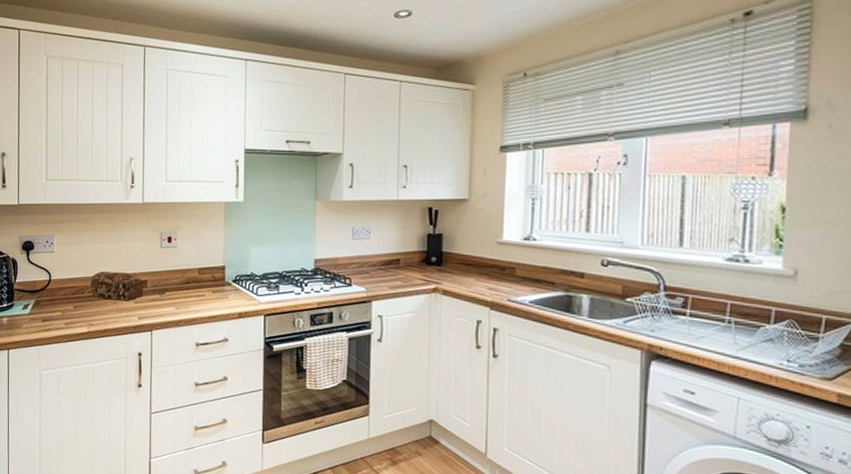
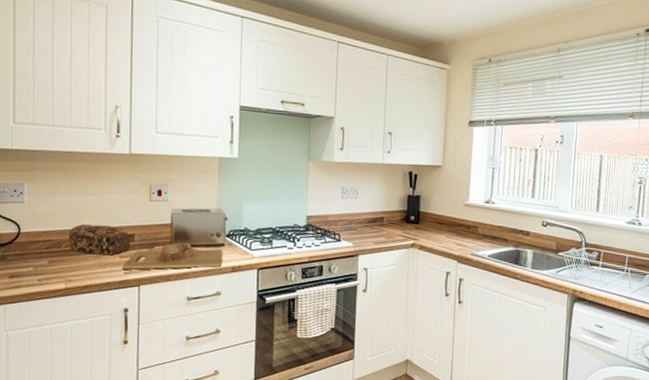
cutting board: none [136,288,230,316] -> present [122,242,223,271]
toaster: none [179,252,235,294] -> present [170,207,229,249]

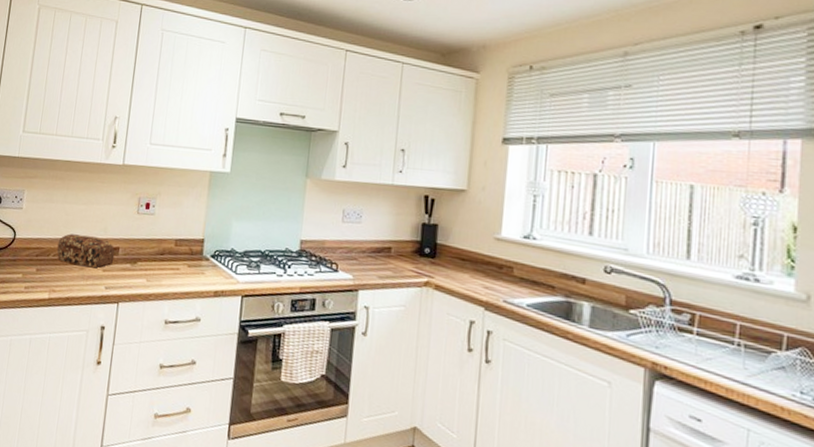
cutting board: present [122,242,223,271] -> none [103,259,207,291]
toaster: present [170,207,229,249] -> none [153,222,215,269]

